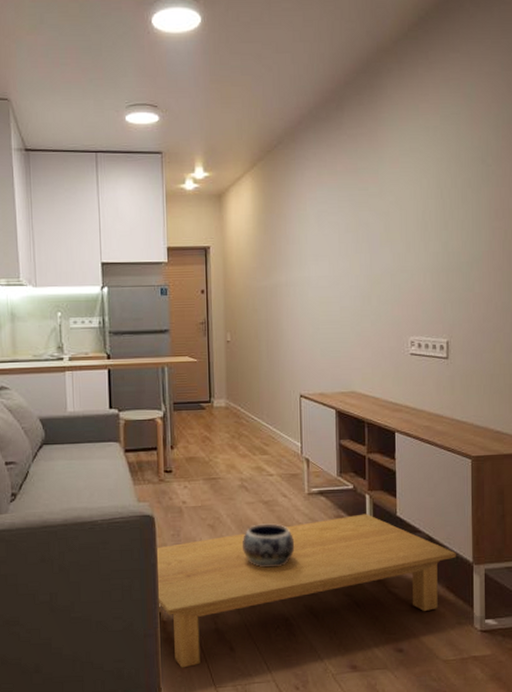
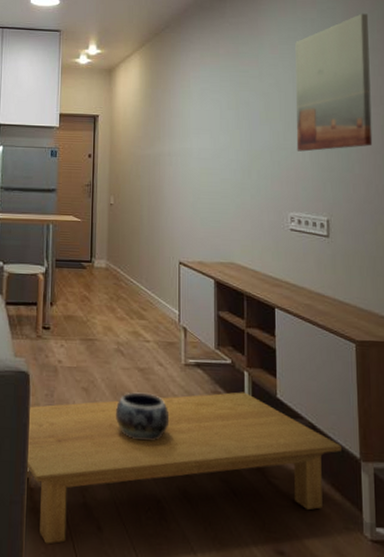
wall art: none [417,118,494,273] -> present [295,13,373,152]

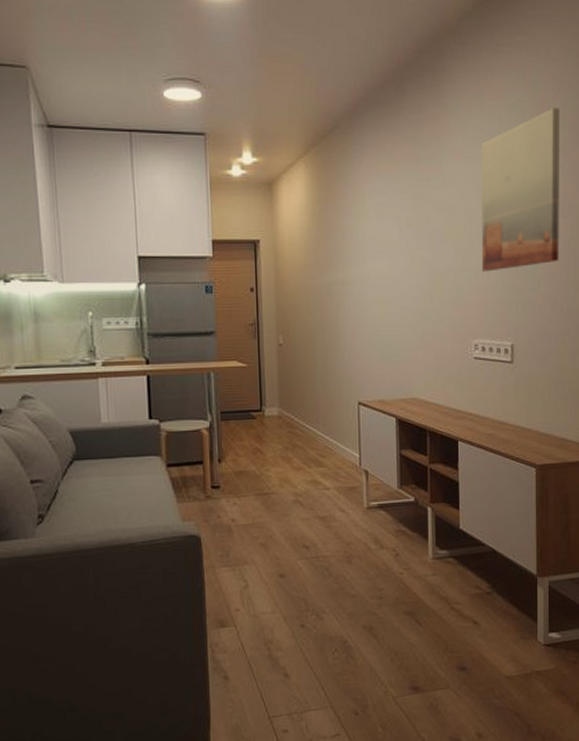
coffee table: present [25,392,342,544] -> none [204,527,520,699]
decorative bowl: present [116,392,170,441] -> none [297,540,353,588]

